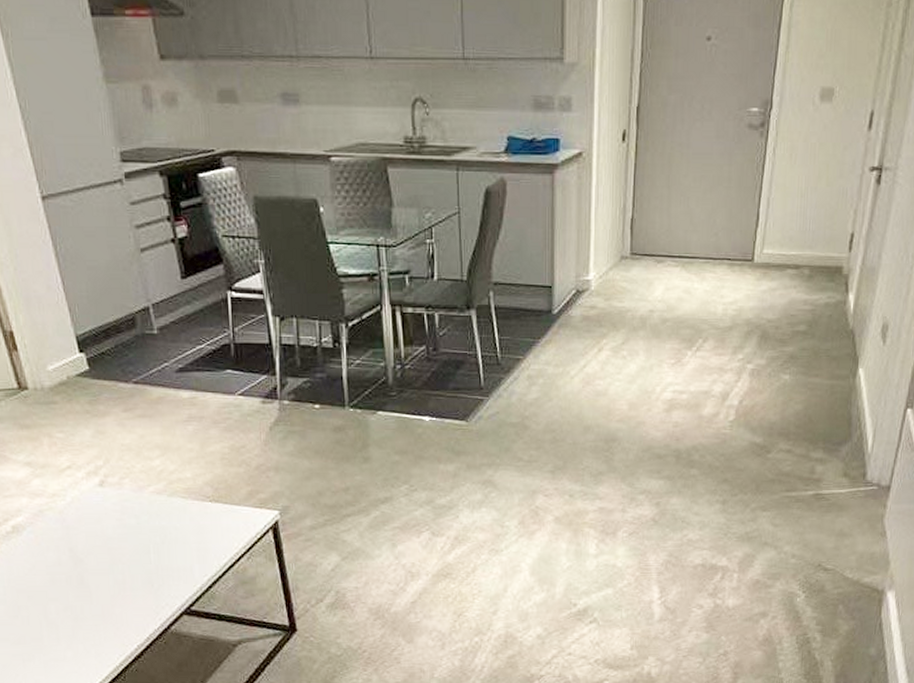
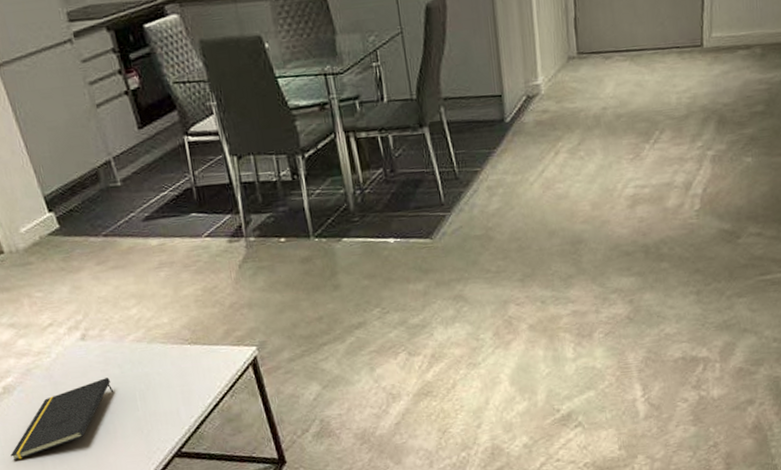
notepad: none [13,527,128,602] -> present [10,378,114,460]

